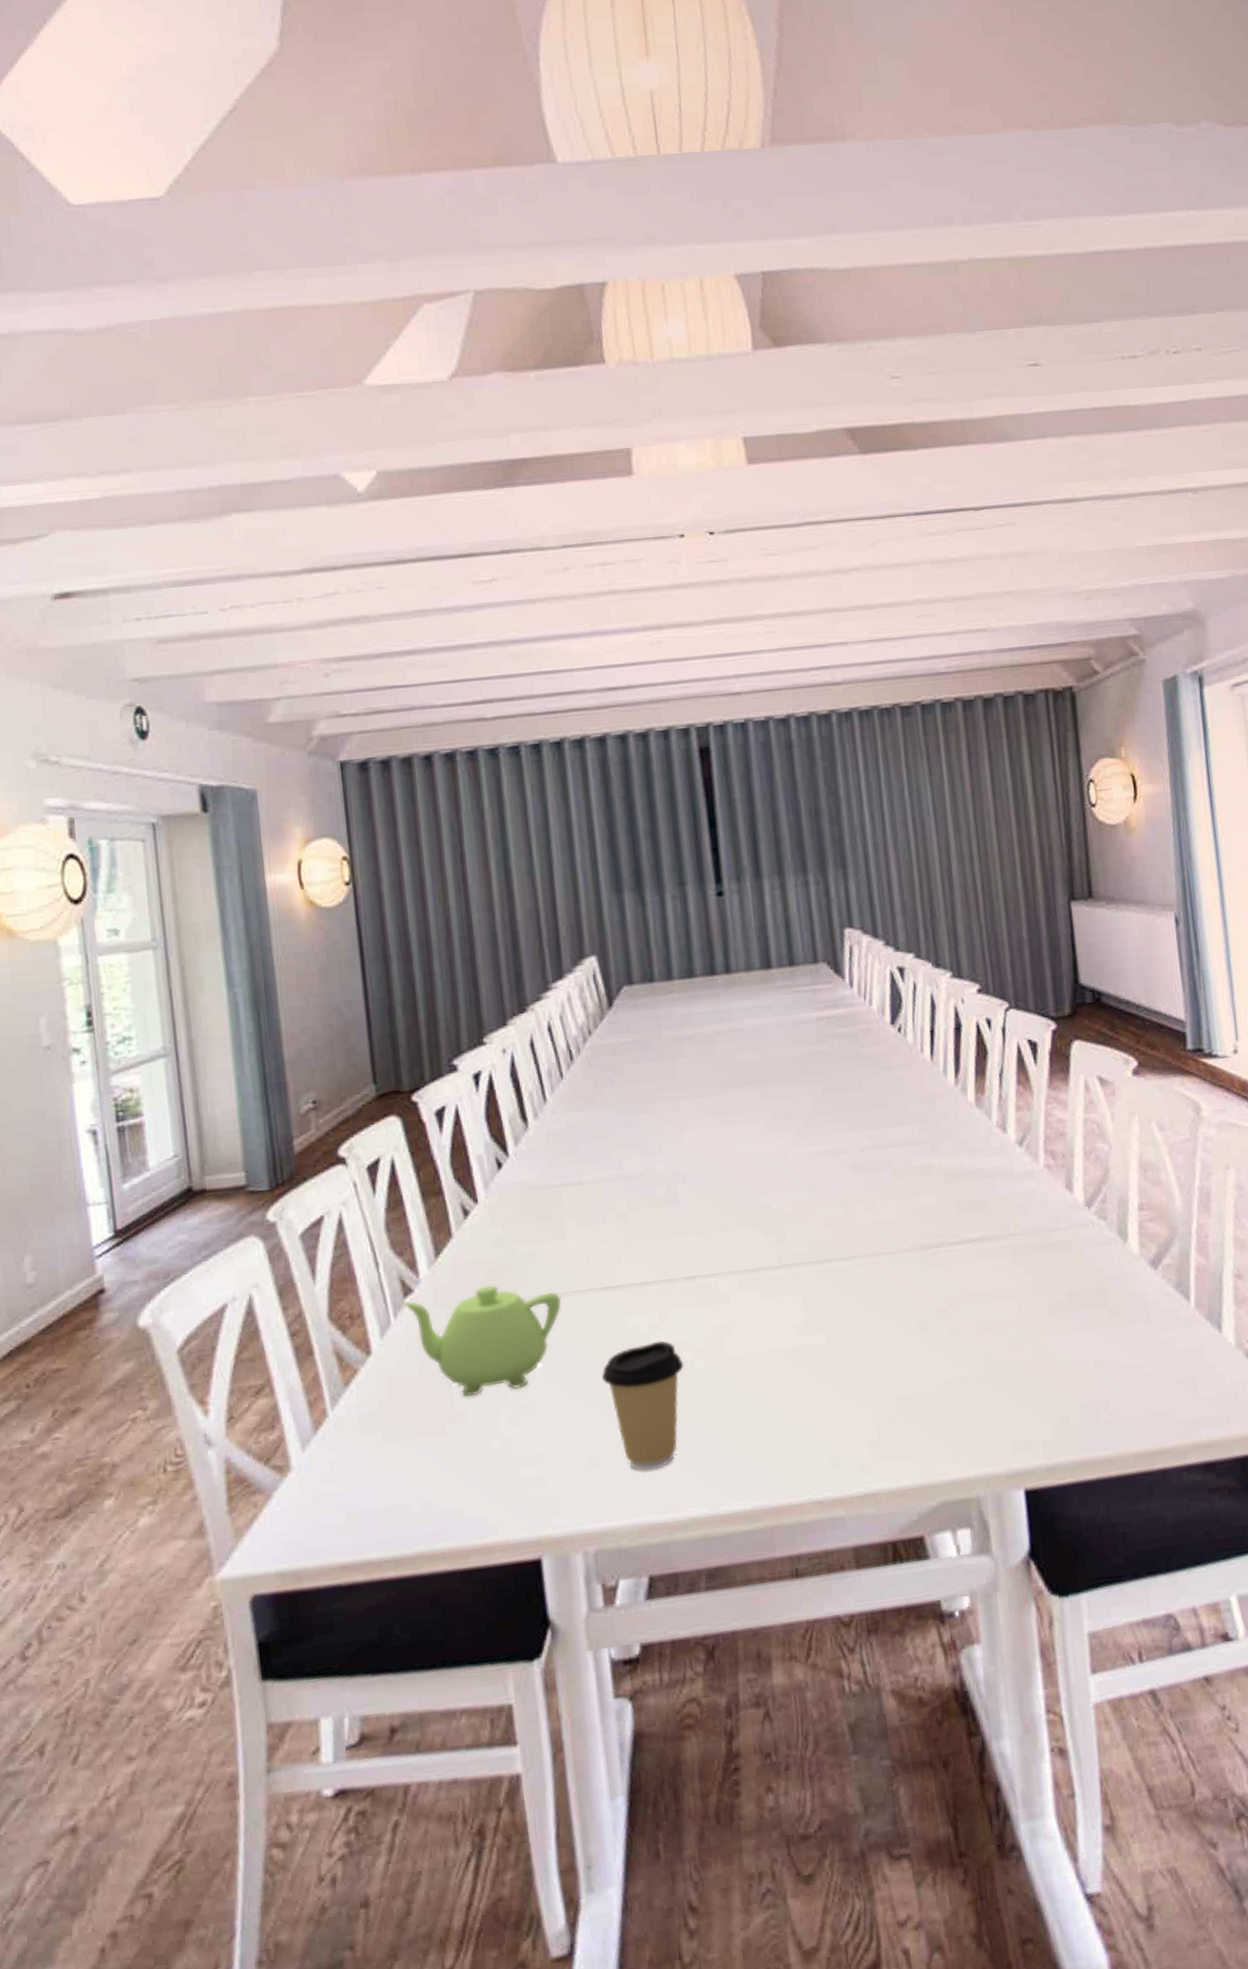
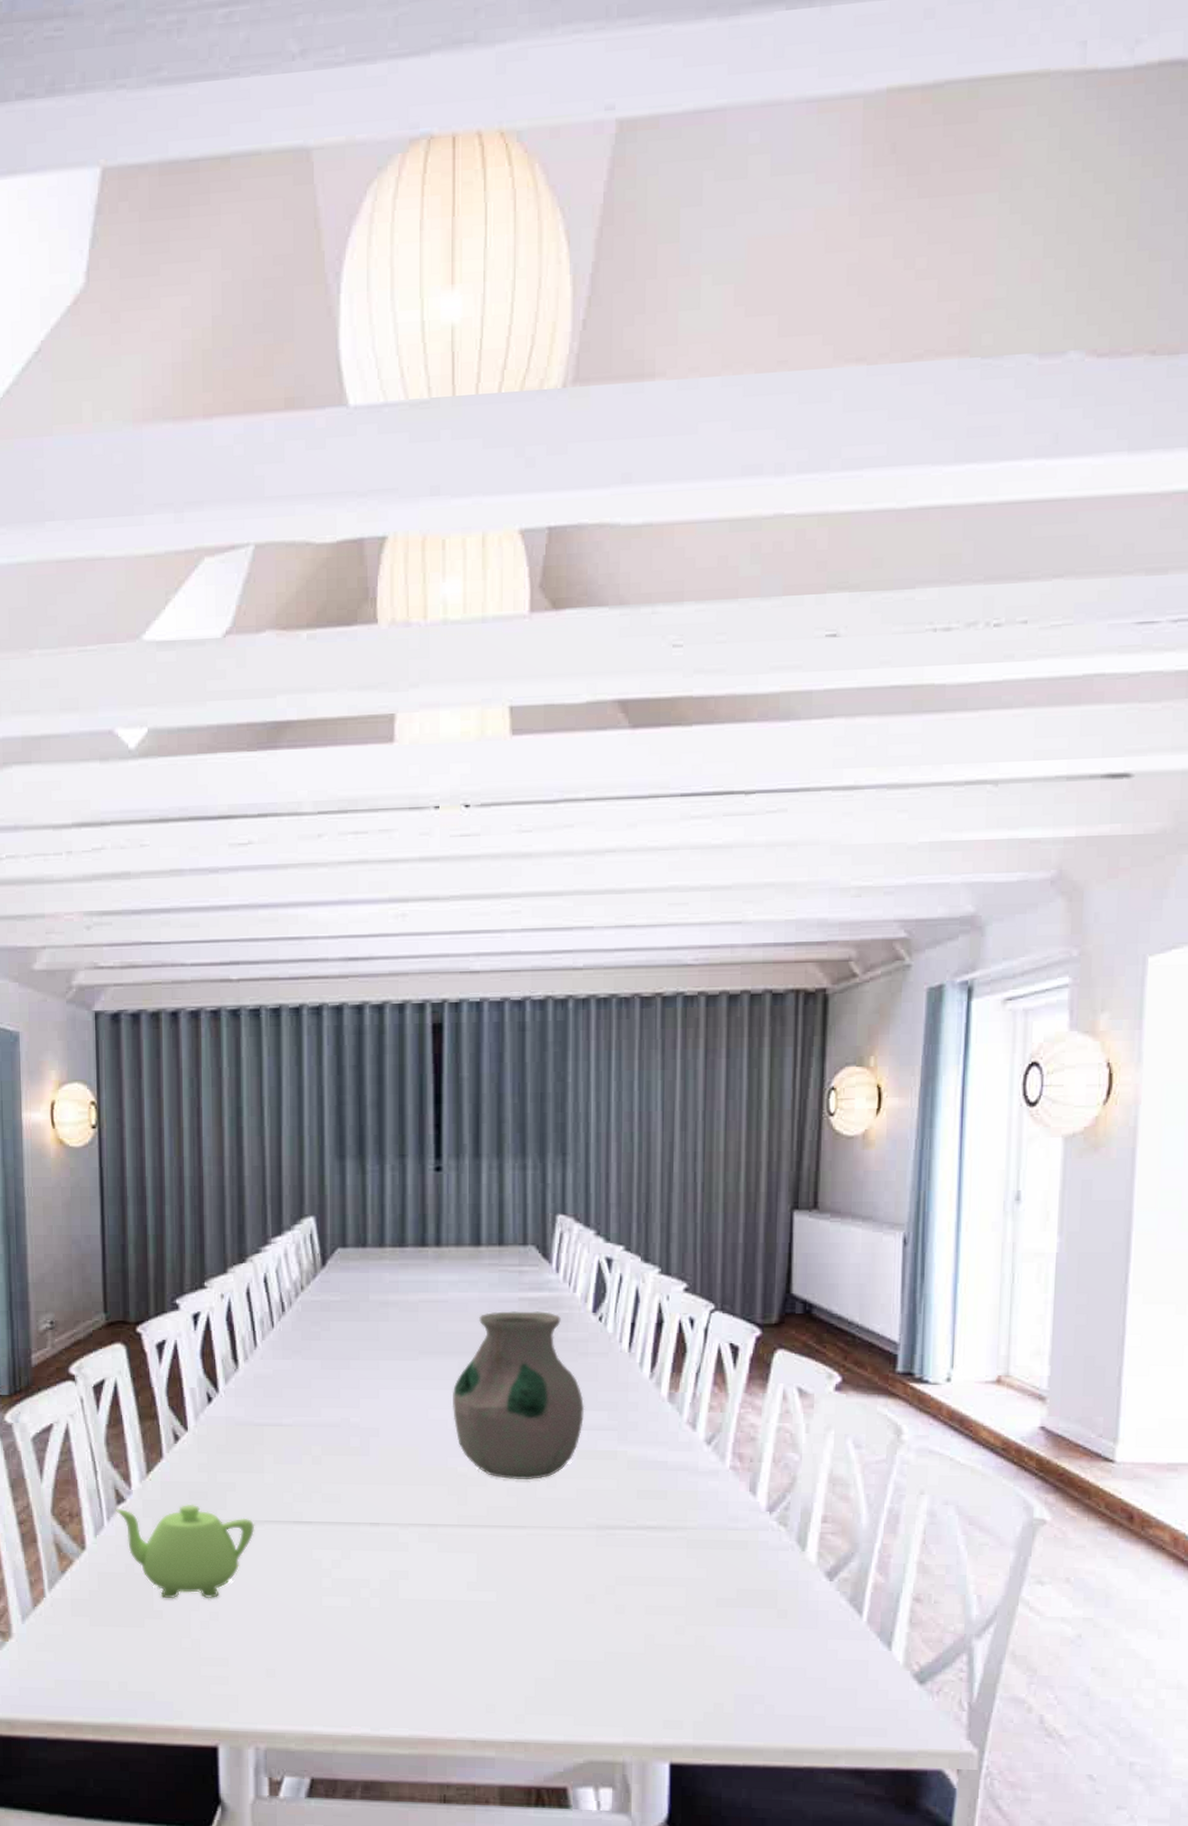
coffee cup: present [602,1340,684,1471] -> none [285,1576,360,1688]
vase: none [759,1029,895,1210] -> present [453,1311,585,1480]

